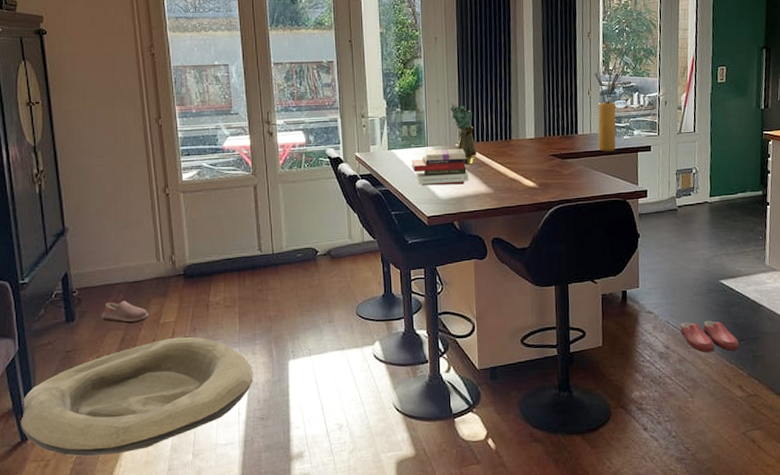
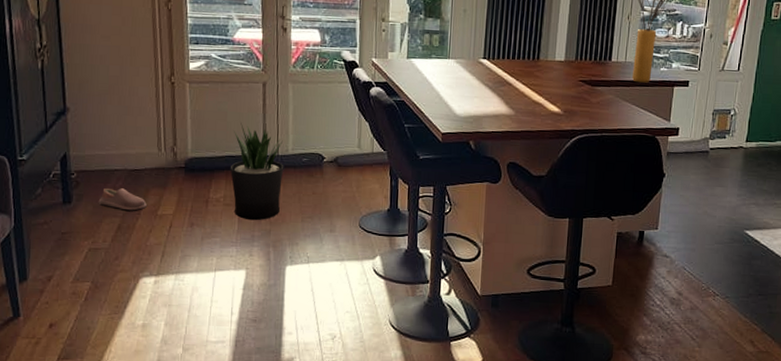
dog bed: present [19,337,253,457] -> none [12,230,249,340]
planter: none [228,225,280,320] -> present [231,122,284,221]
books: present [411,148,469,186] -> none [430,62,490,103]
vase: present [450,103,477,164] -> none [477,15,502,82]
slippers: present [680,320,740,352] -> none [696,270,757,305]

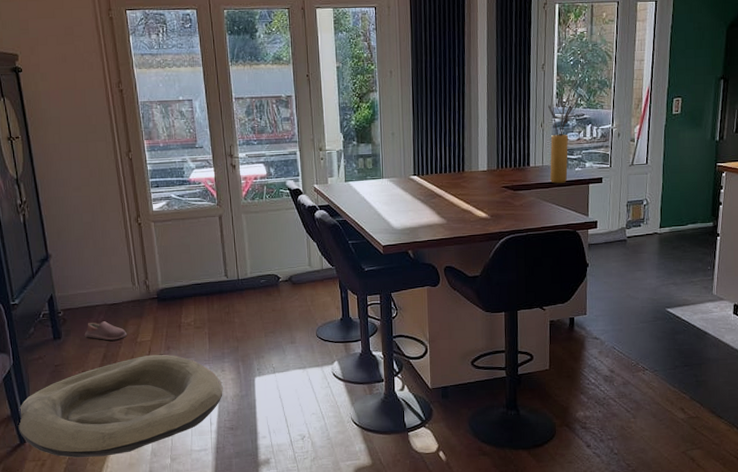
dog bed: none [12,230,249,340] -> present [17,354,223,458]
planter: present [231,122,284,221] -> none [197,253,245,340]

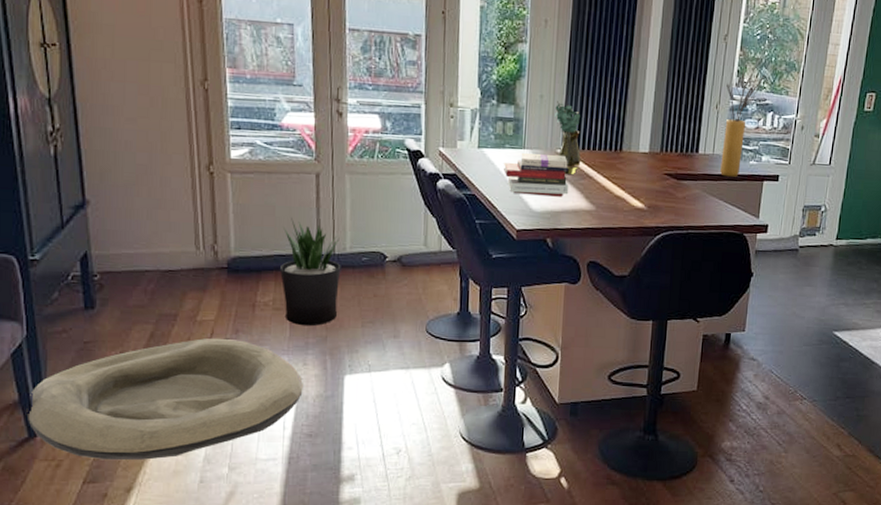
shoe: present [84,321,127,342] -> none [126,291,184,318]
planter: none [197,253,245,340] -> present [280,217,341,326]
books: none [367,180,423,216] -> present [504,153,569,197]
vase: none [405,136,431,195] -> present [555,101,581,174]

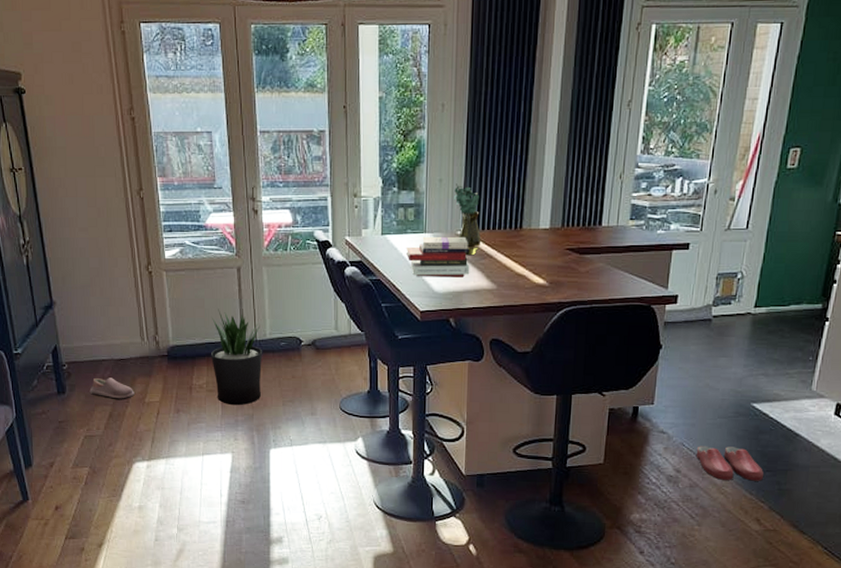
dog bed: present [26,338,303,460] -> none [20,417,235,521]
shoe: none [126,291,184,318] -> present [89,378,135,400]
vase: present [720,68,765,177] -> none [625,134,673,248]
slippers: none [783,373,845,408] -> present [696,446,765,481]

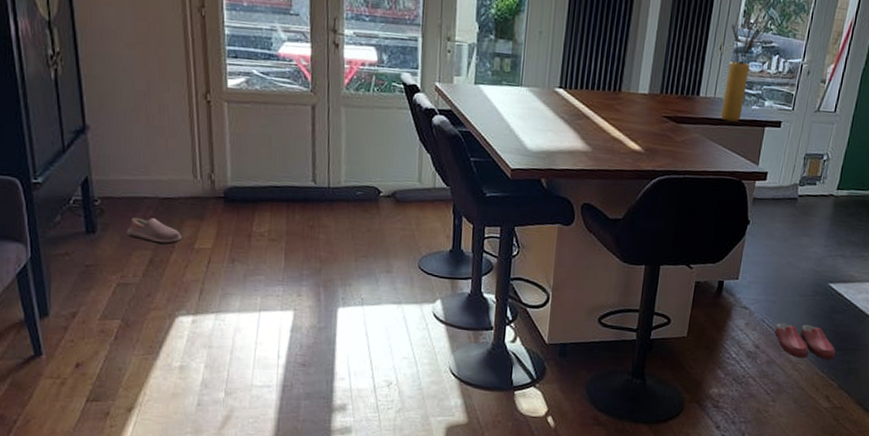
planter: present [211,308,263,406] -> none [276,149,336,258]
books: present [406,236,470,278] -> none [500,91,566,137]
vase: present [454,184,481,255] -> none [553,38,580,114]
vase: none [625,134,673,248] -> present [721,9,772,122]

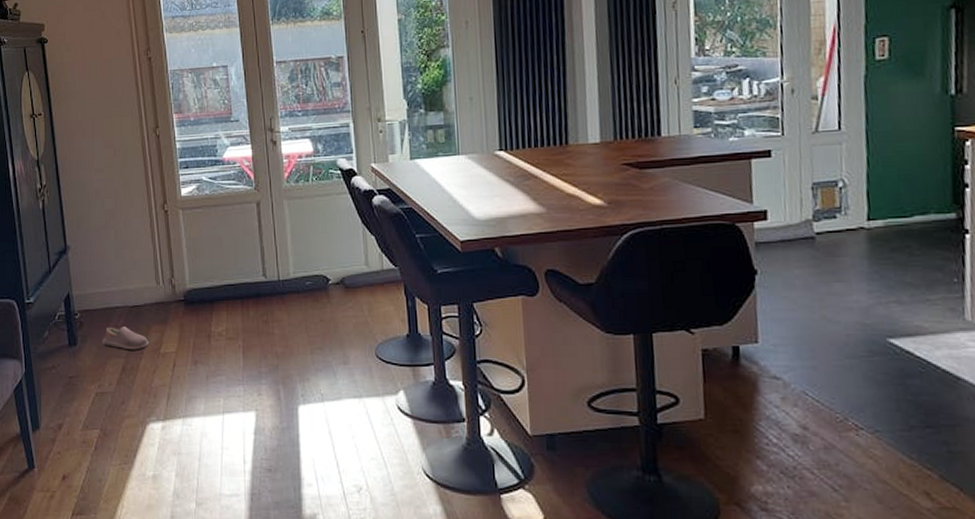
vase: present [721,9,772,122] -> none [684,35,731,159]
slippers: present [774,323,836,360] -> none [824,395,924,441]

